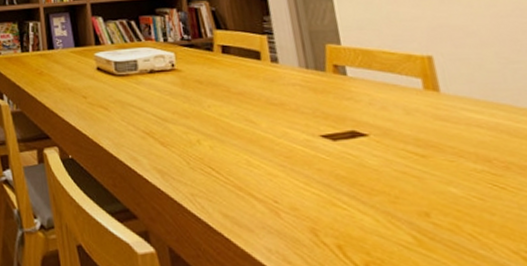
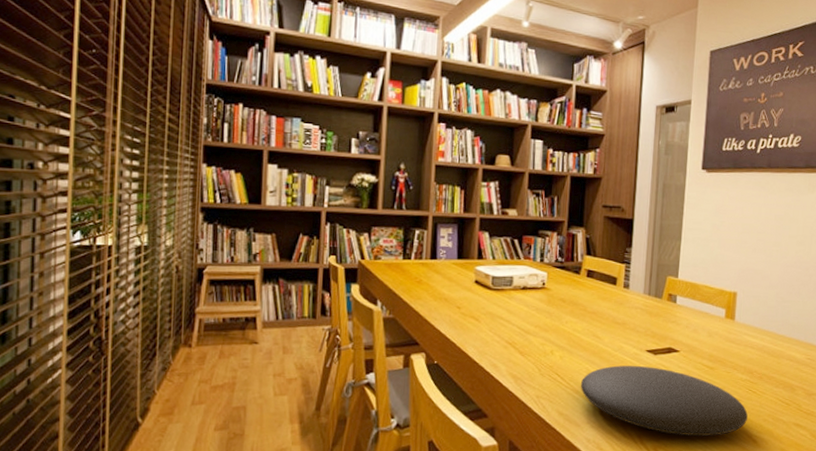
plate: none [242,155,504,250] -> present [580,365,748,437]

